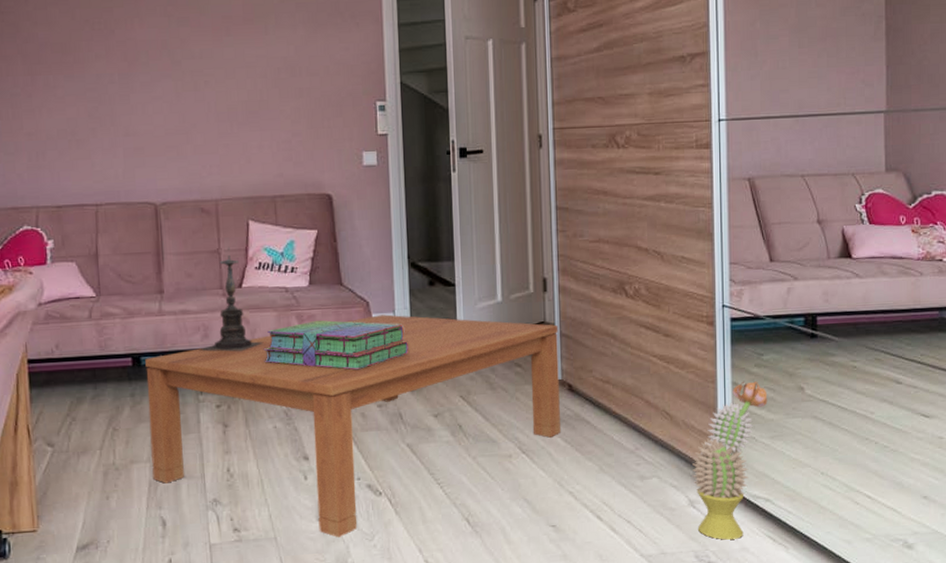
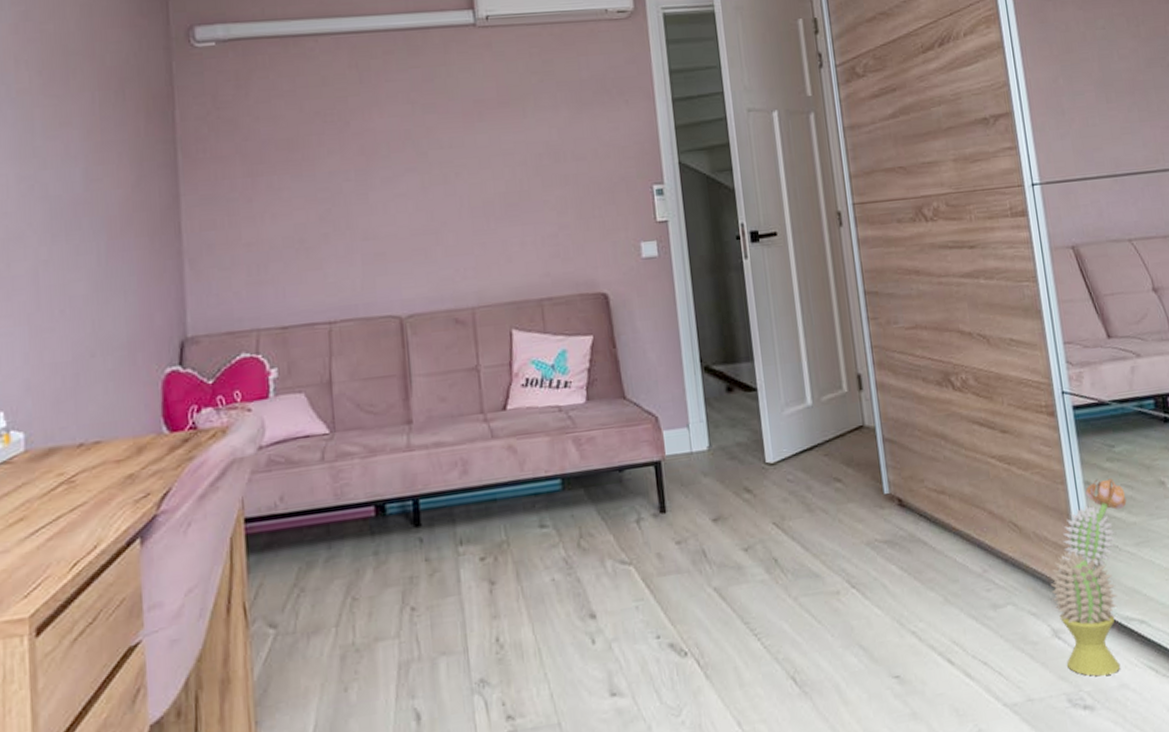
coffee table: present [145,314,561,537] -> none [391,428,894,716]
candle holder: present [200,248,264,352] -> none [458,363,536,492]
stack of books: present [263,320,409,370] -> none [535,440,709,502]

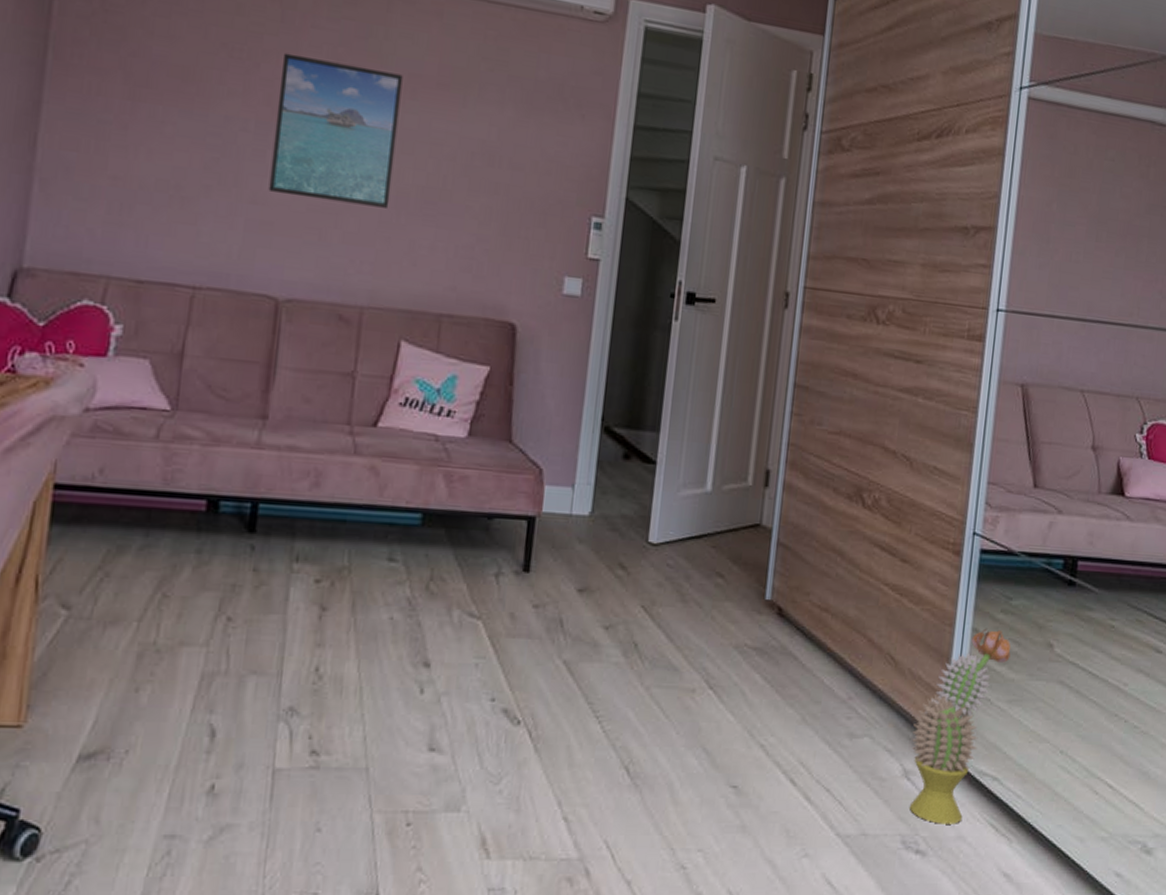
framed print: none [367,103,479,227] -> present [268,52,403,208]

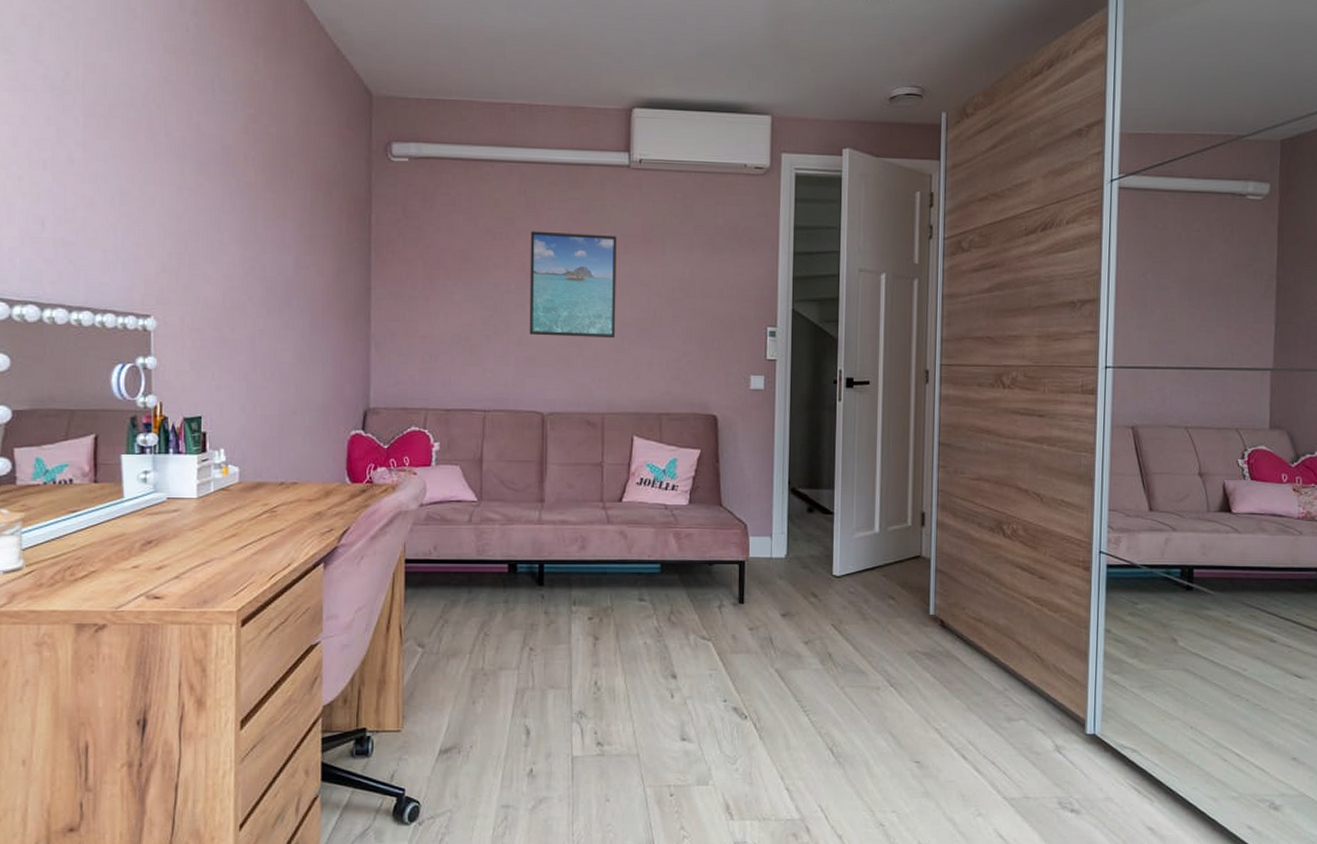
decorative plant: present [909,628,1011,824] -> none [1060,629,1140,788]

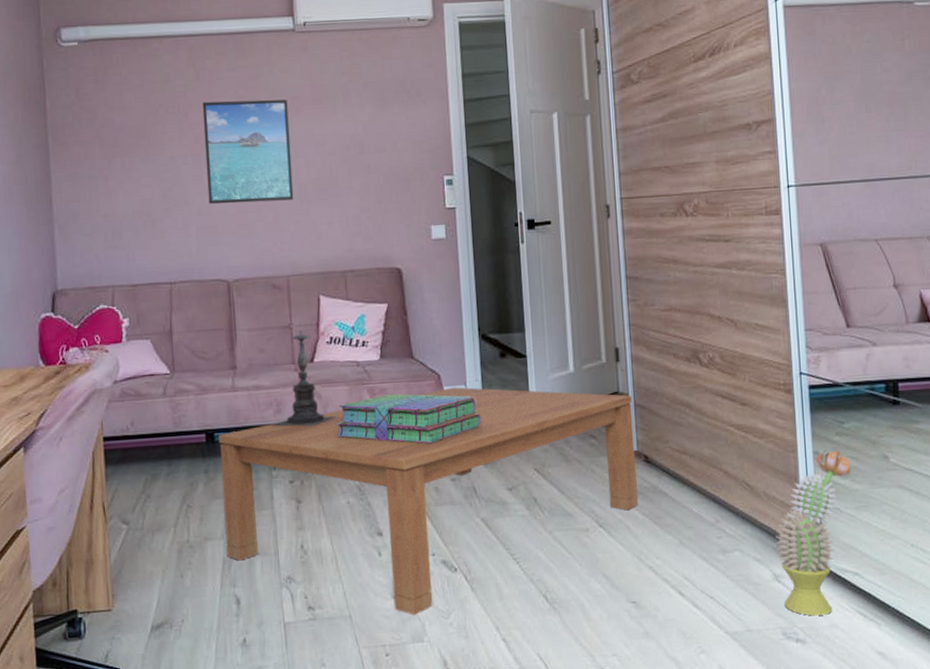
coffee table: none [520,538,934,758] -> present [218,387,638,615]
candle holder: none [576,461,640,565] -> present [272,323,336,427]
stack of books: none [639,539,784,592] -> present [335,393,482,444]
decorative plant: none [1060,629,1140,788] -> present [776,450,851,616]

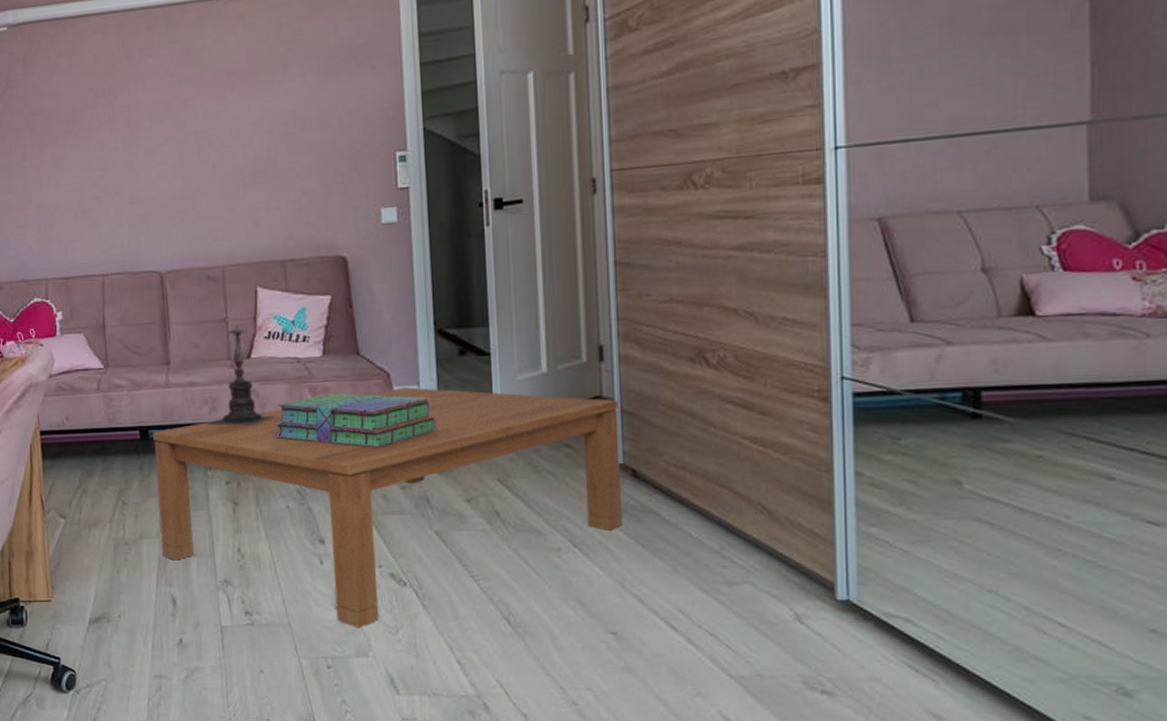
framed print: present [202,99,294,204] -> none [132,74,229,192]
decorative plant: present [776,450,851,616] -> none [799,471,907,665]

